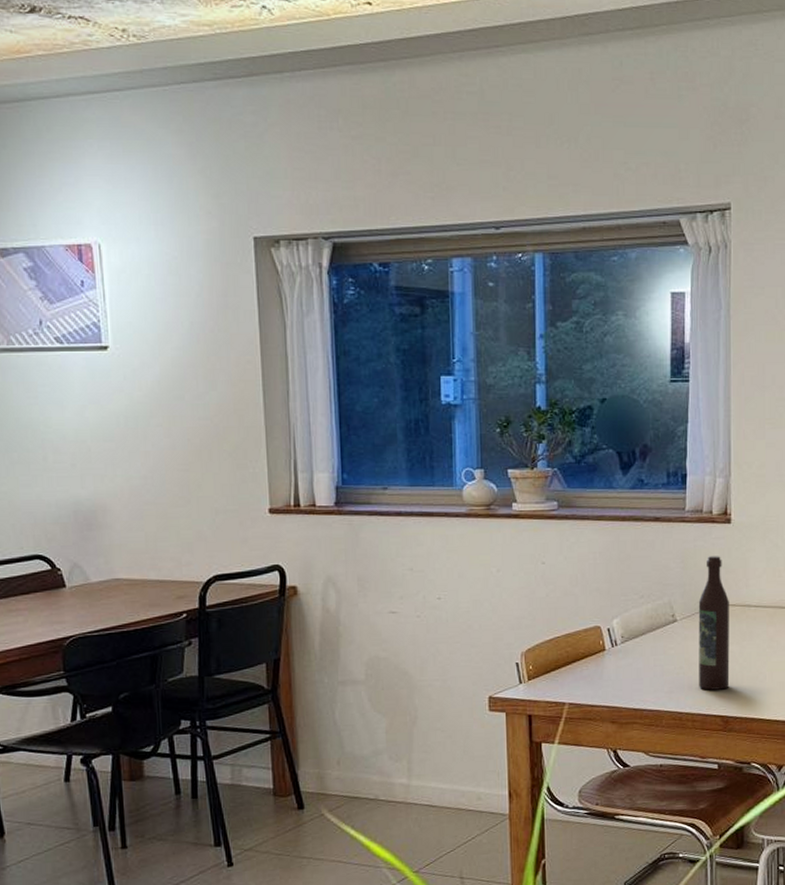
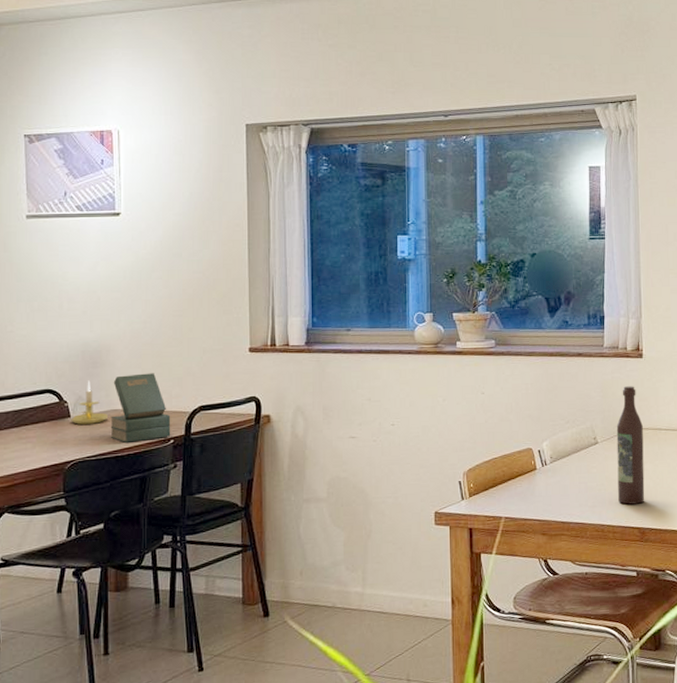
candle holder: none [66,545,110,596] -> present [71,380,109,425]
book: none [112,537,183,616] -> present [110,373,171,443]

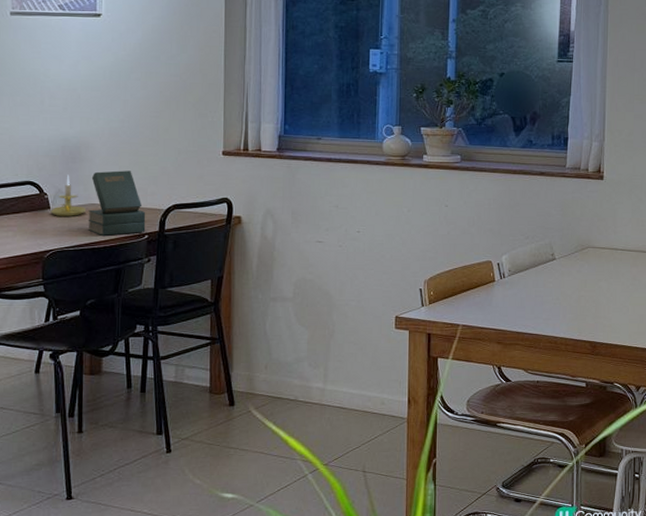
wine bottle: present [616,386,645,505] -> none [572,206,600,319]

